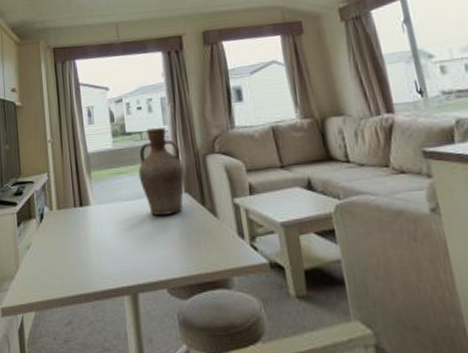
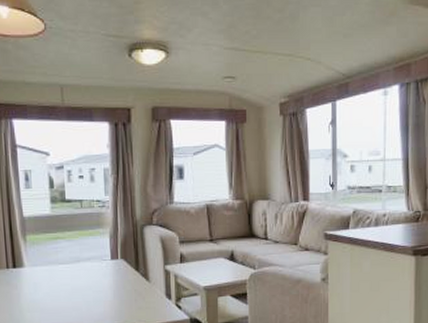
vase: present [138,127,185,215] -> none [76,198,122,278]

